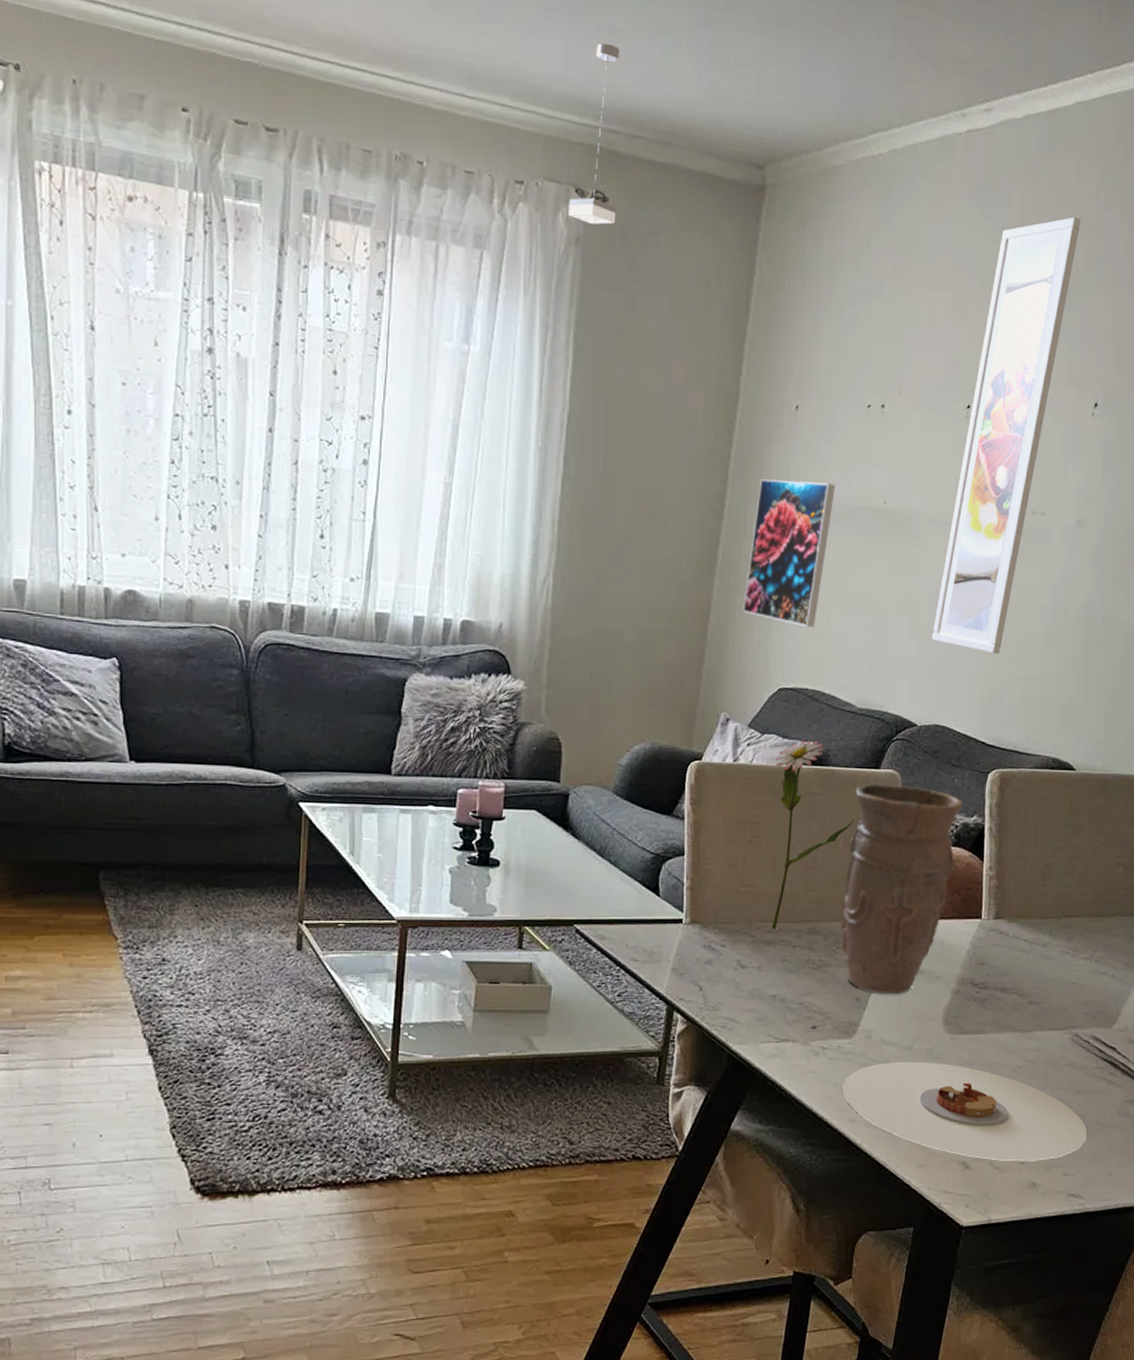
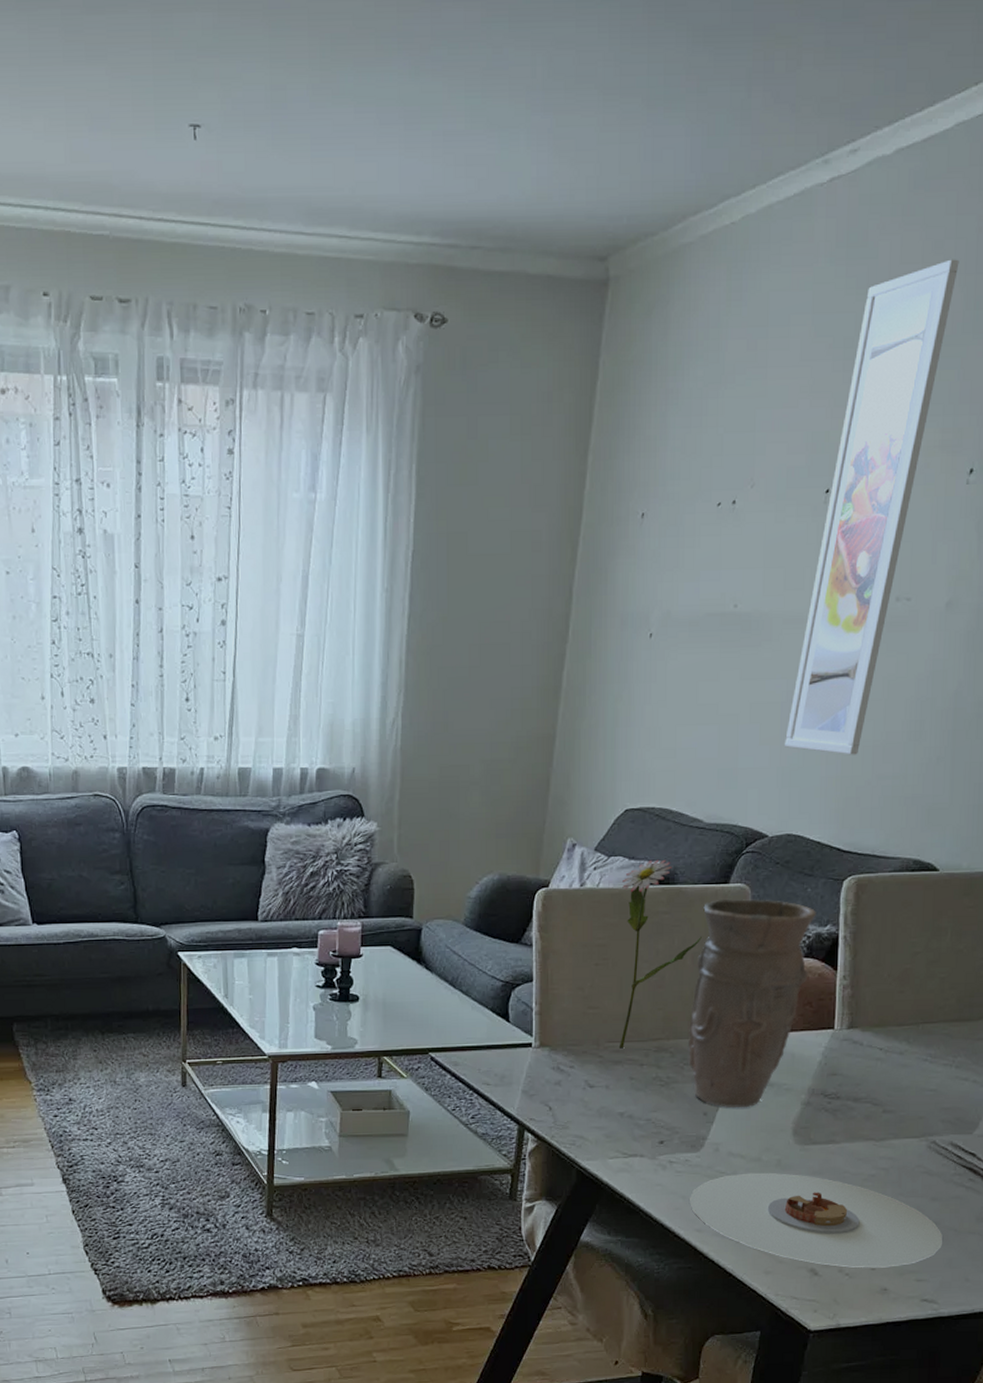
pendant lamp: present [569,43,619,225] -> none [408,150,455,349]
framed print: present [743,479,836,627] -> none [589,592,684,744]

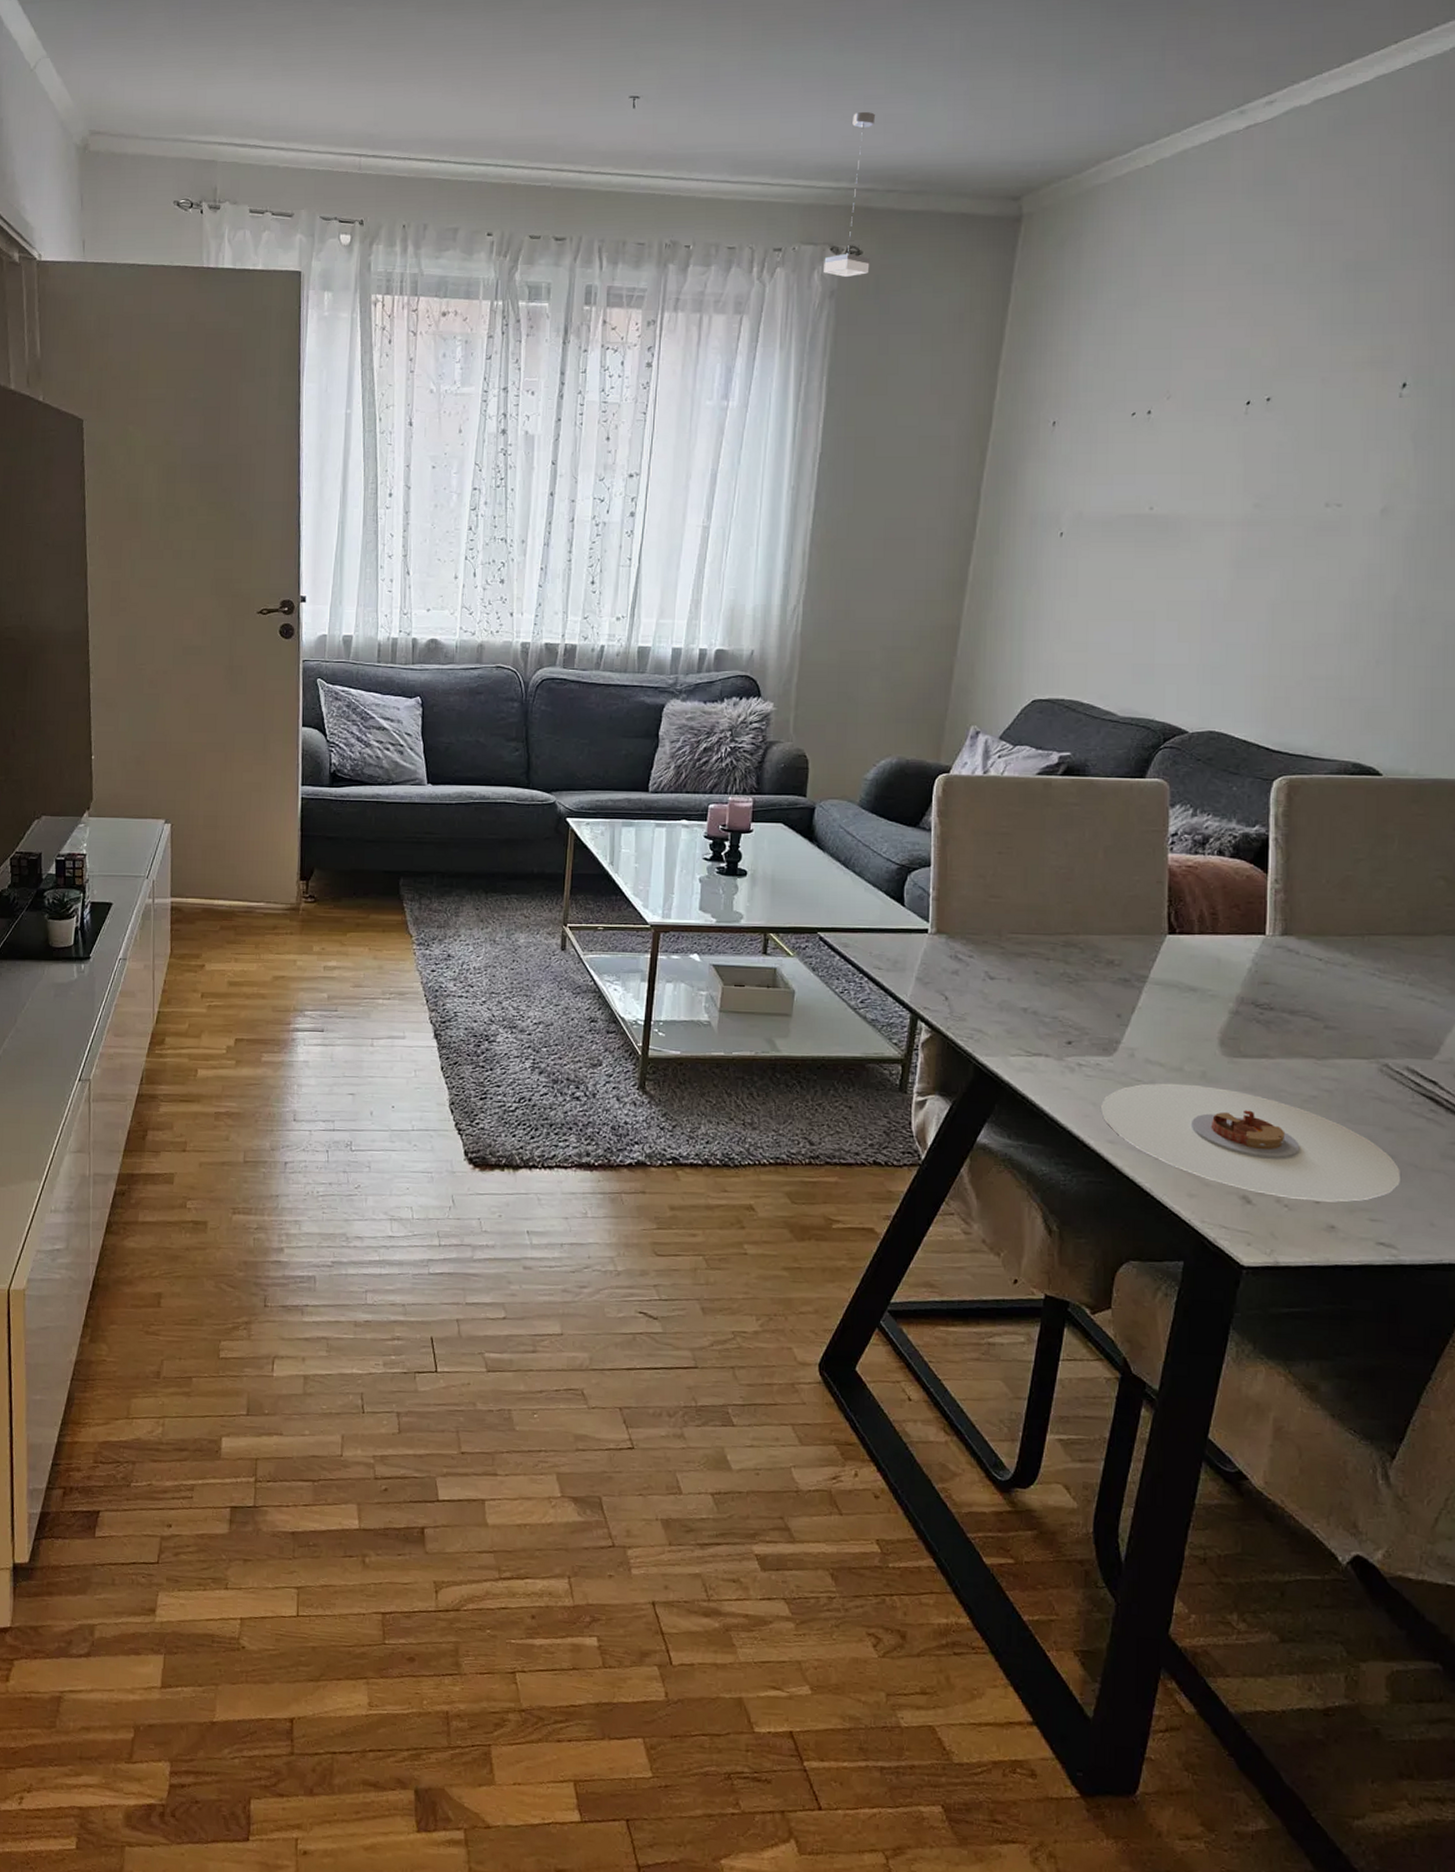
pendant lamp: none [408,150,455,349] -> present [824,111,875,277]
flower: present [618,859,702,1049] -> none [1022,750,1115,941]
vase: present [688,898,816,1108] -> none [1100,793,1243,1013]
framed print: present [785,259,959,755] -> none [1206,193,1384,655]

